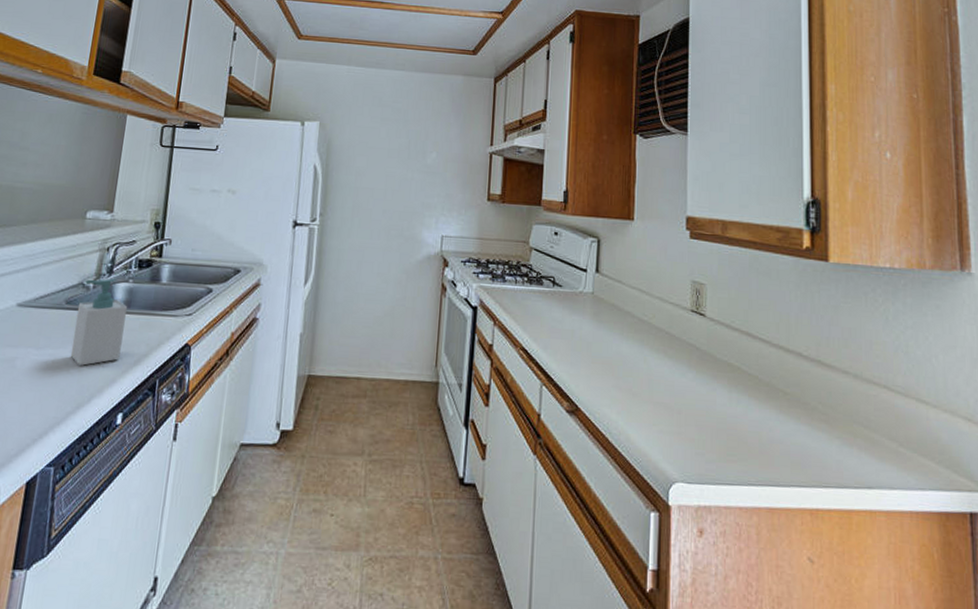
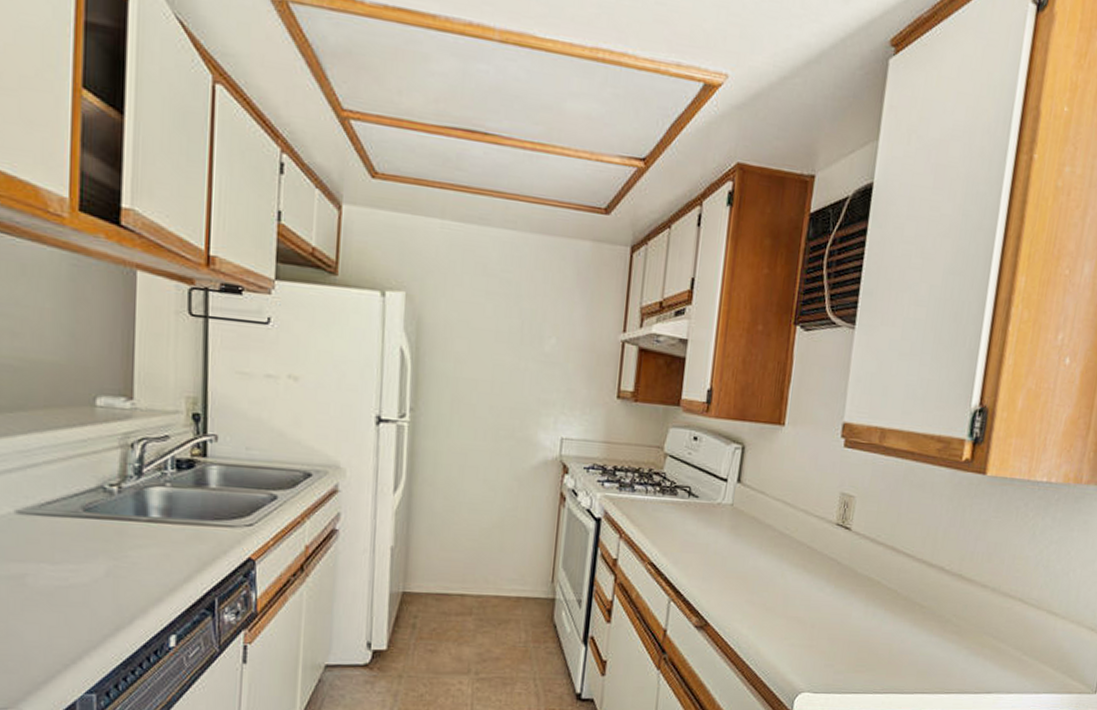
soap bottle: present [70,278,127,366] -> none [98,480,167,583]

